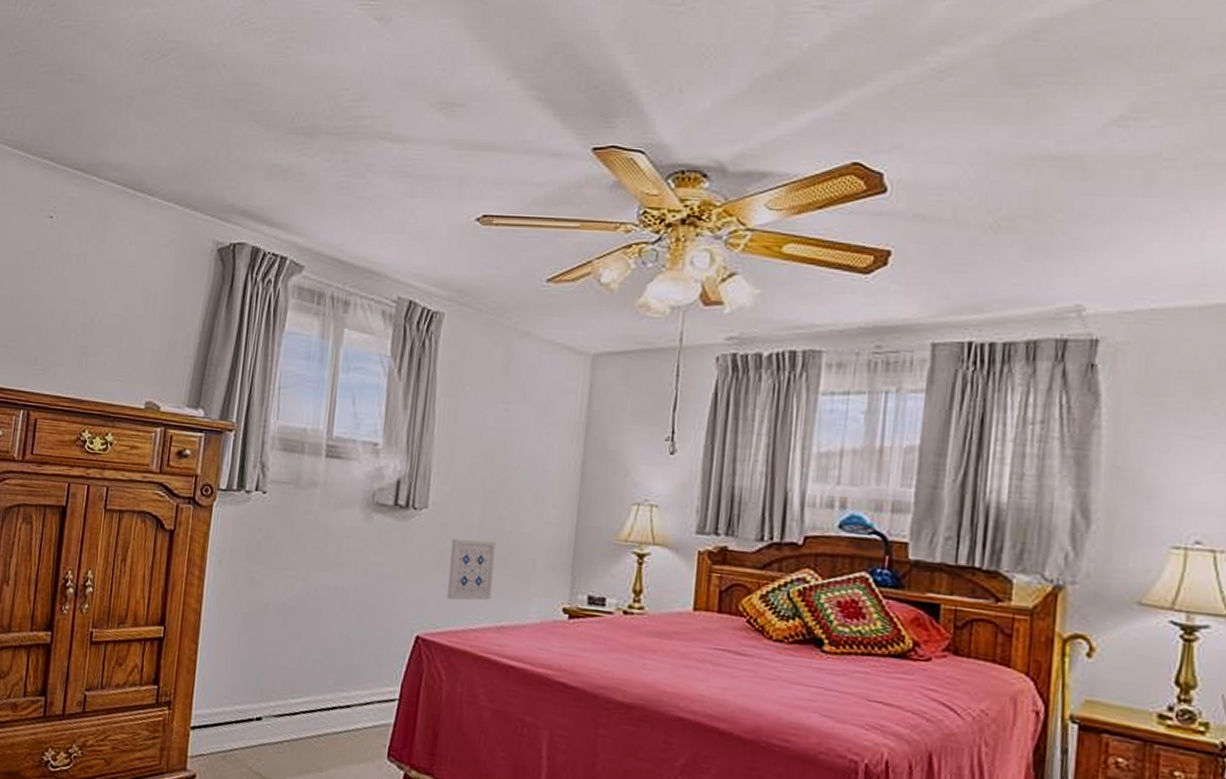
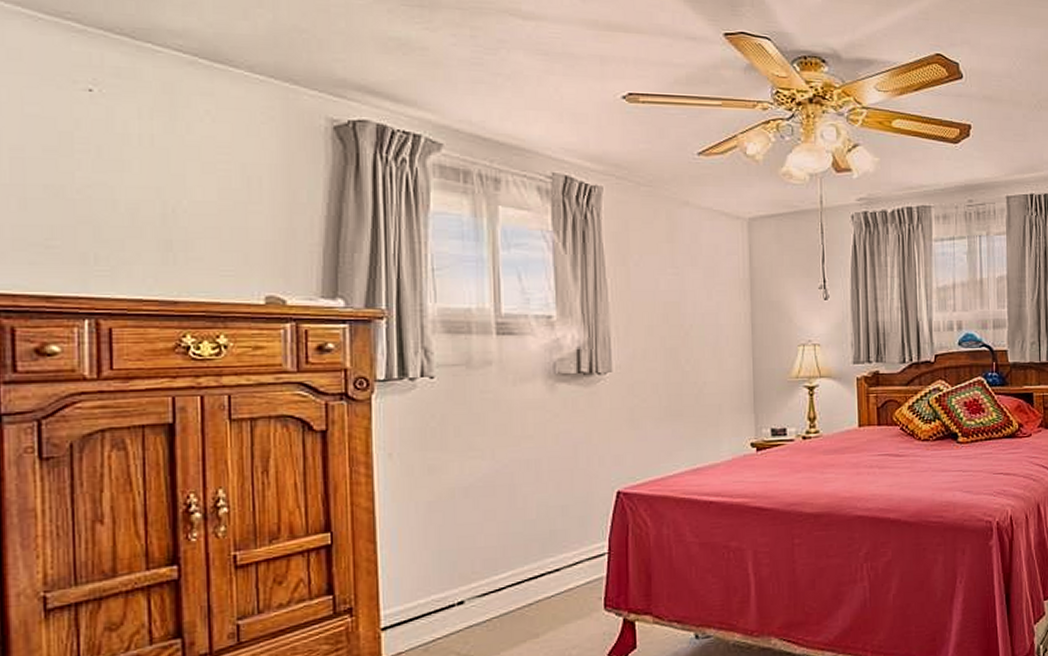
wall art: present [446,538,496,601] -> none [640,394,684,453]

